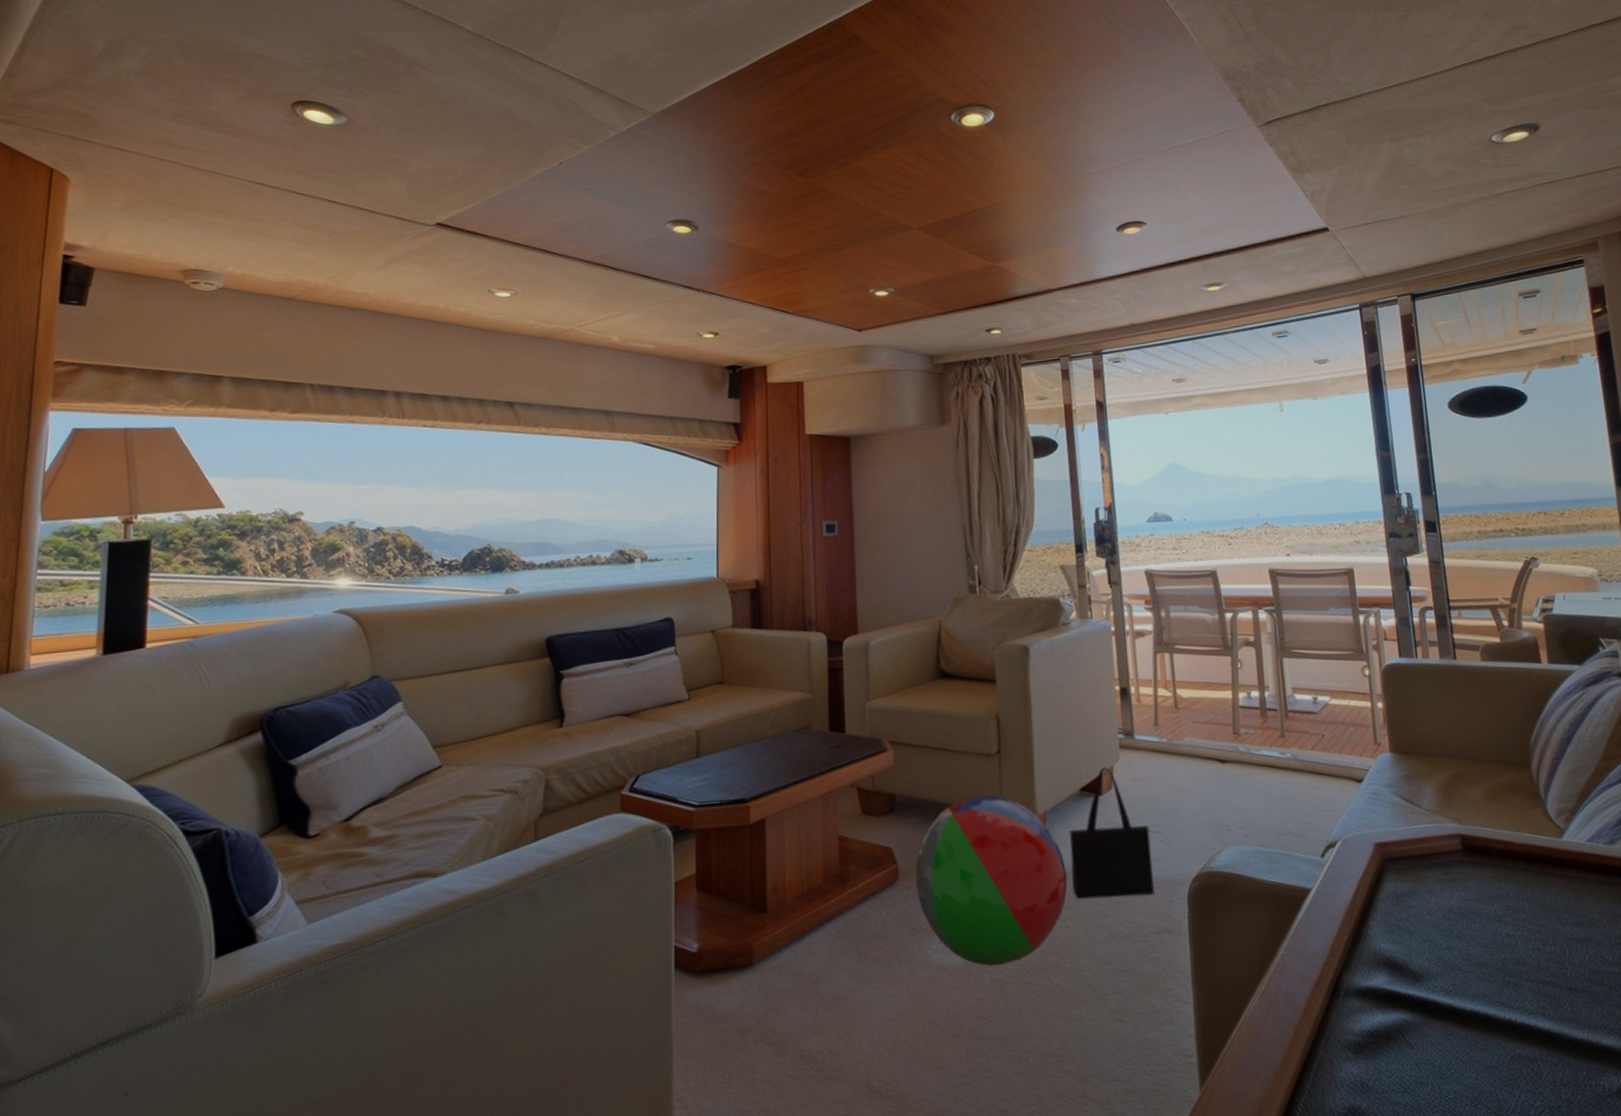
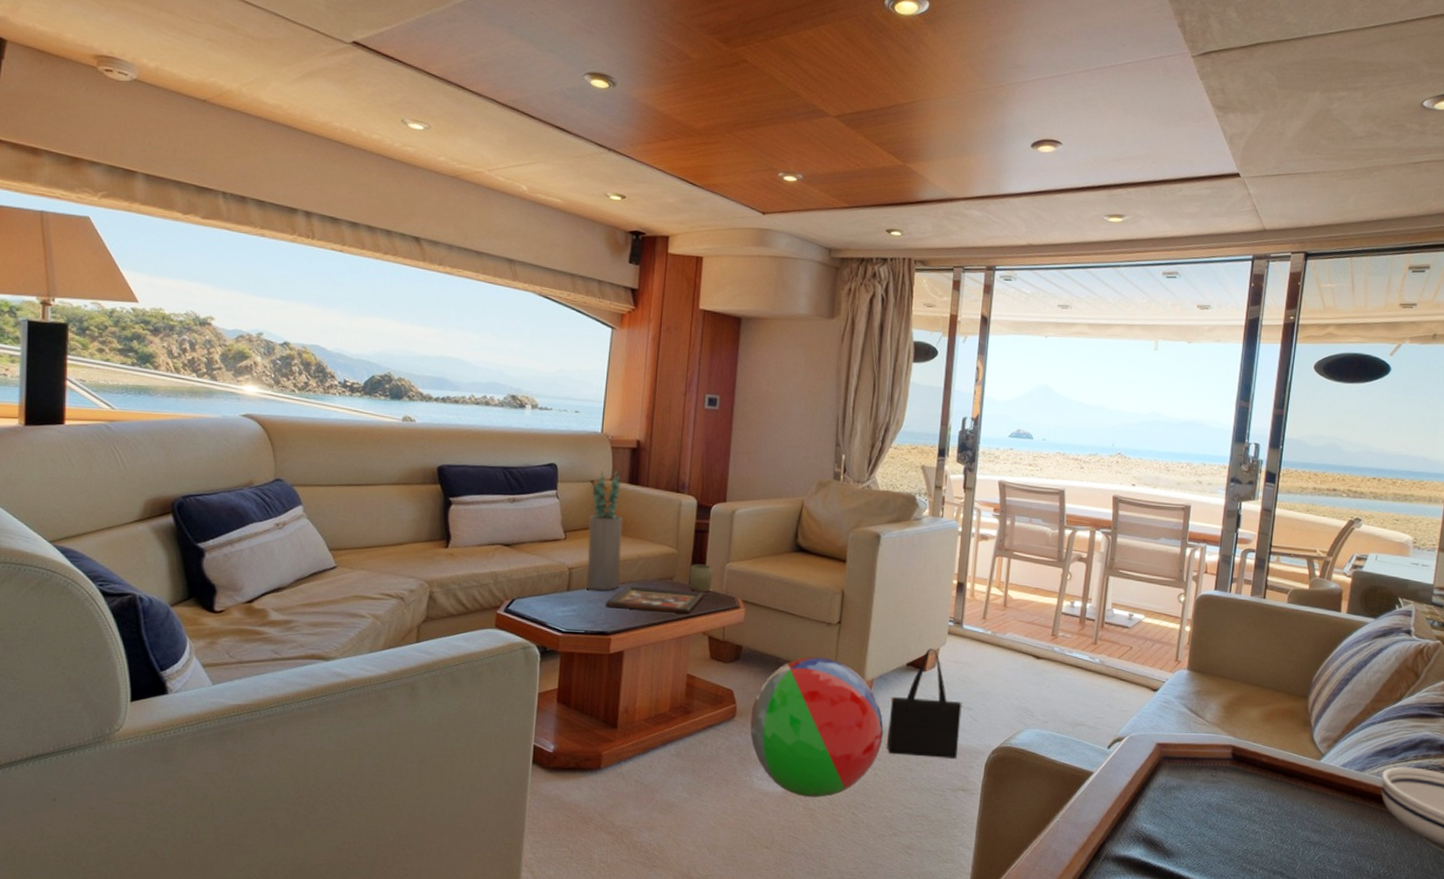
vase: none [713,609,753,754] -> present [586,464,624,592]
decorative tray: none [740,739,847,771] -> present [606,586,704,614]
mug: none [827,706,854,739] -> present [688,564,713,592]

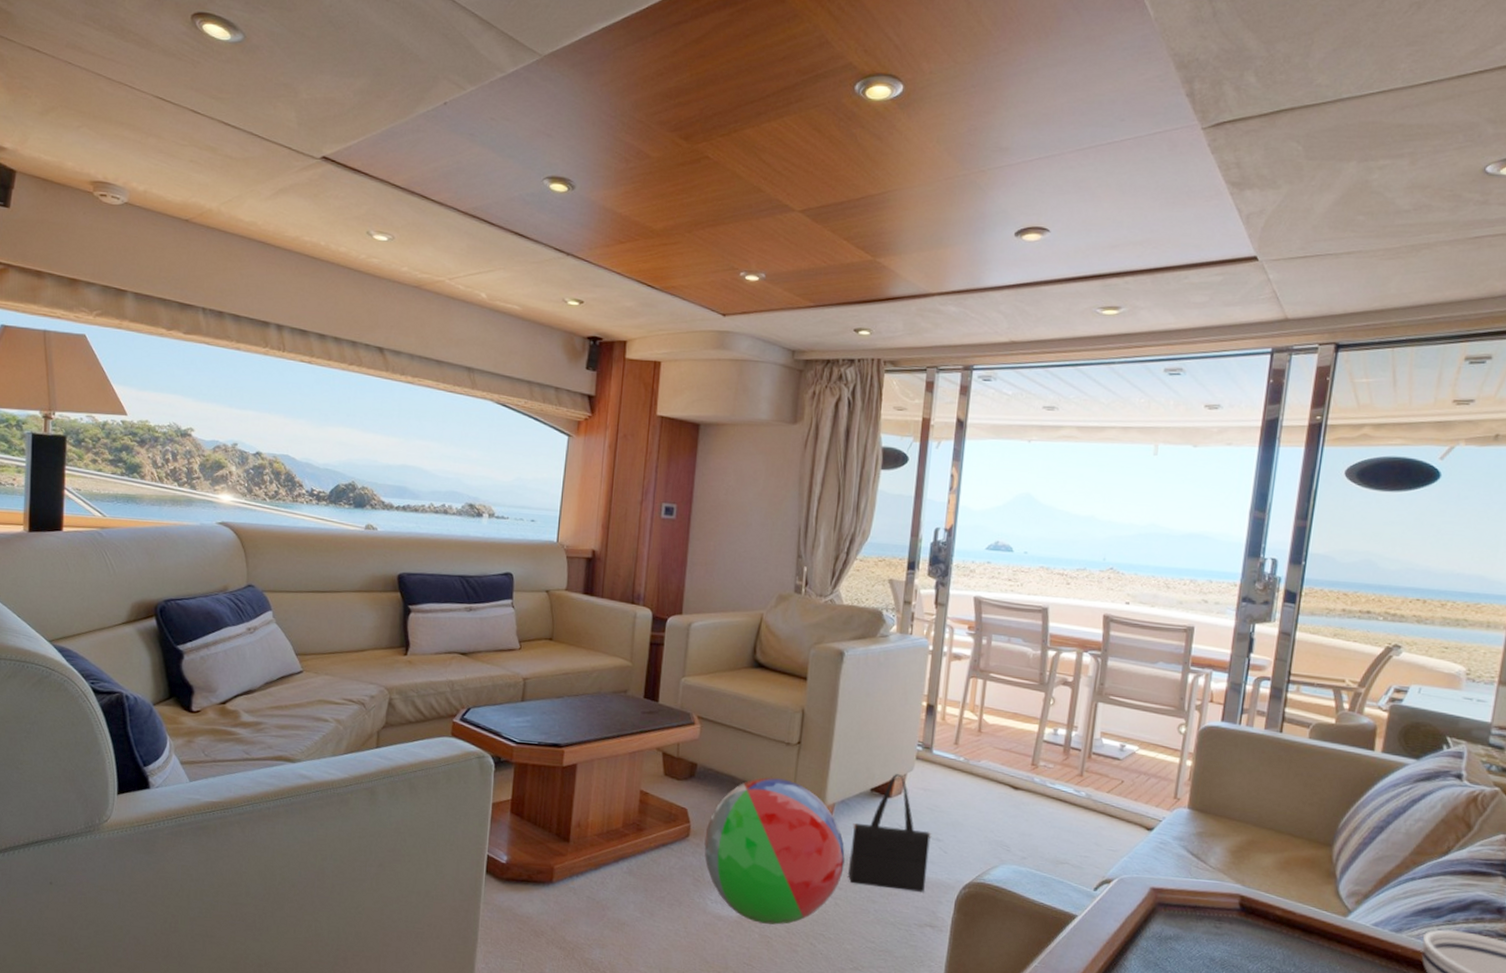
vase: present [586,464,624,592] -> none [540,574,578,704]
decorative tray: present [606,586,704,614] -> none [559,698,659,728]
mug: present [688,564,713,592] -> none [643,677,668,707]

